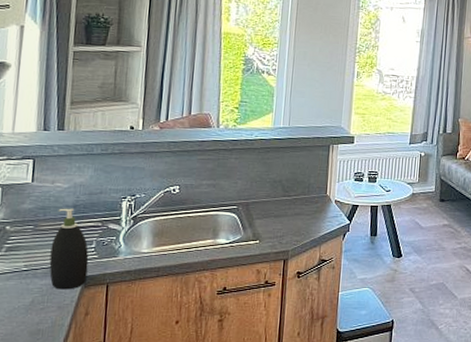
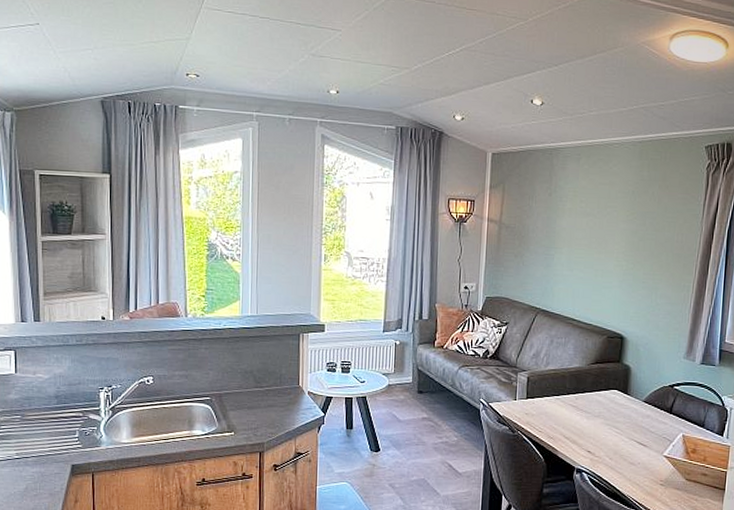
soap dispenser: present [49,208,89,290] -> none [38,398,74,478]

